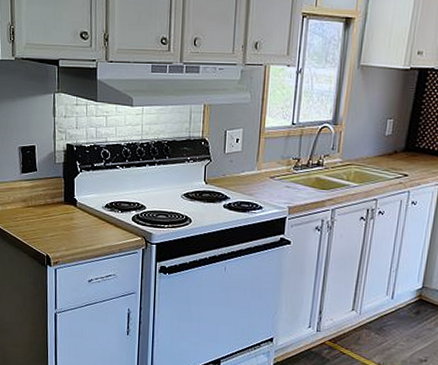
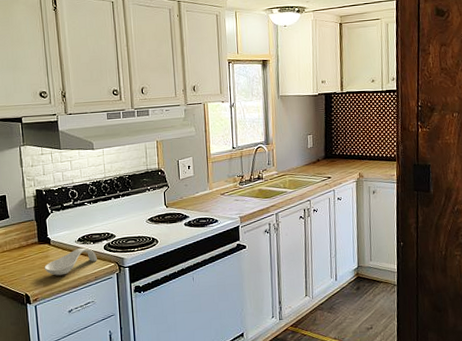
spoon rest: none [68,215,124,242] -> present [44,247,97,276]

